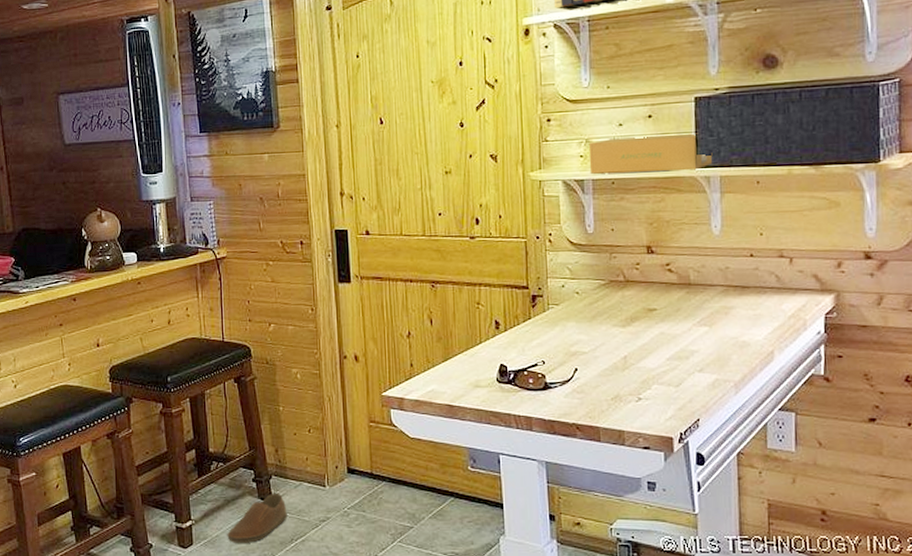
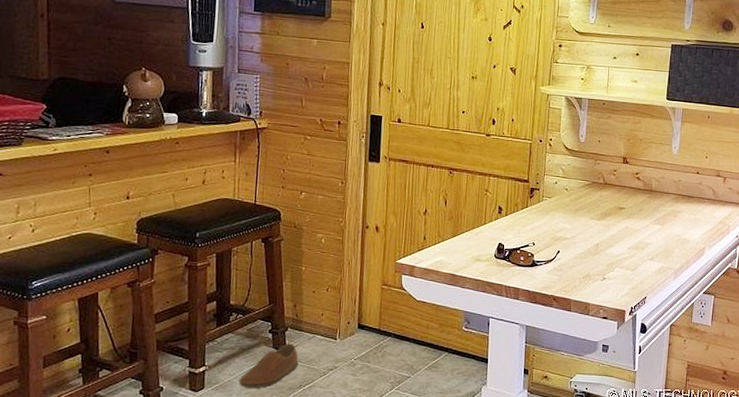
box: present [589,134,713,174] -> none [587,68,679,102]

